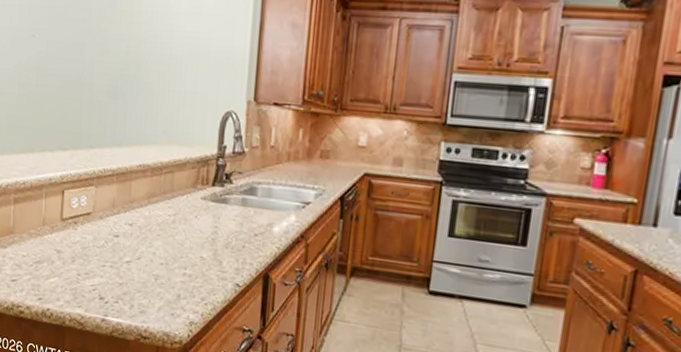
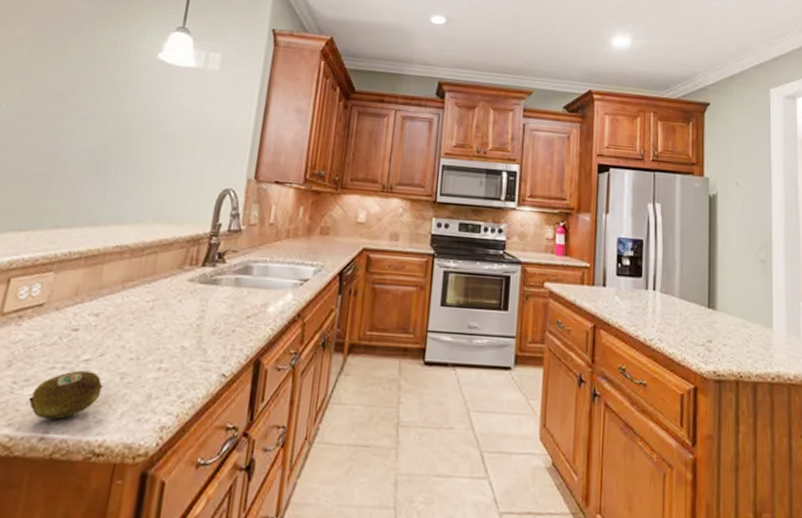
fruit: none [90,269,143,307] -> present [28,370,104,420]

